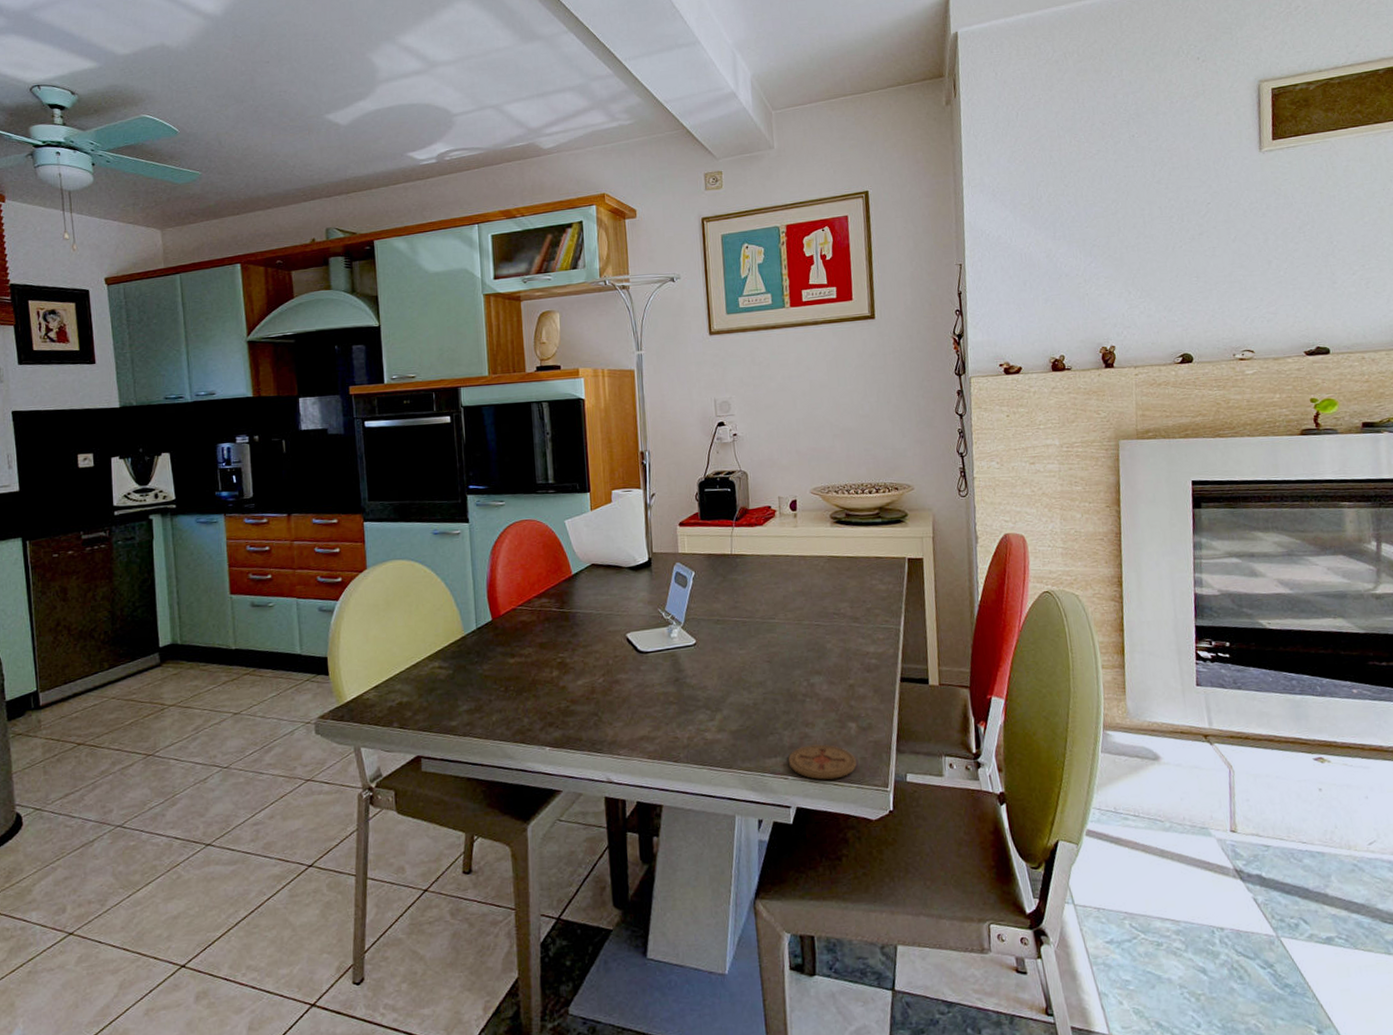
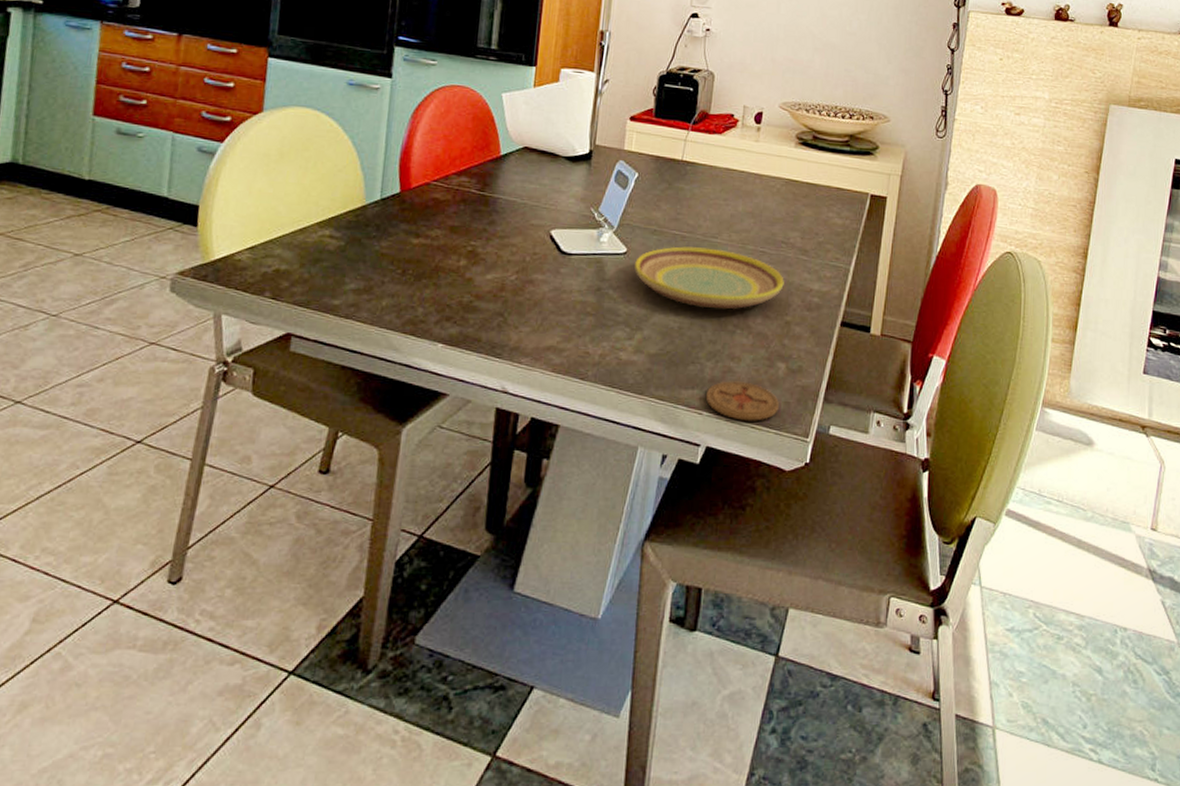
plate: none [705,628,842,683] -> present [635,246,784,309]

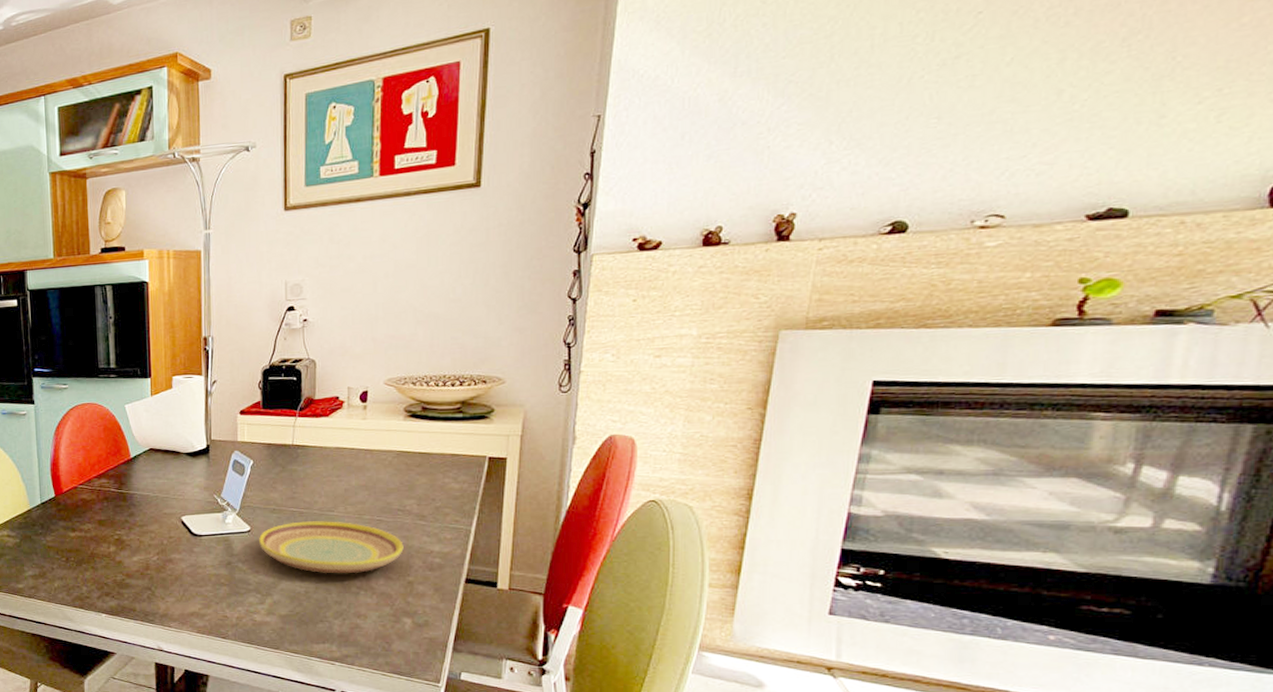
coaster: present [705,381,779,421] -> none [336,635,408,670]

